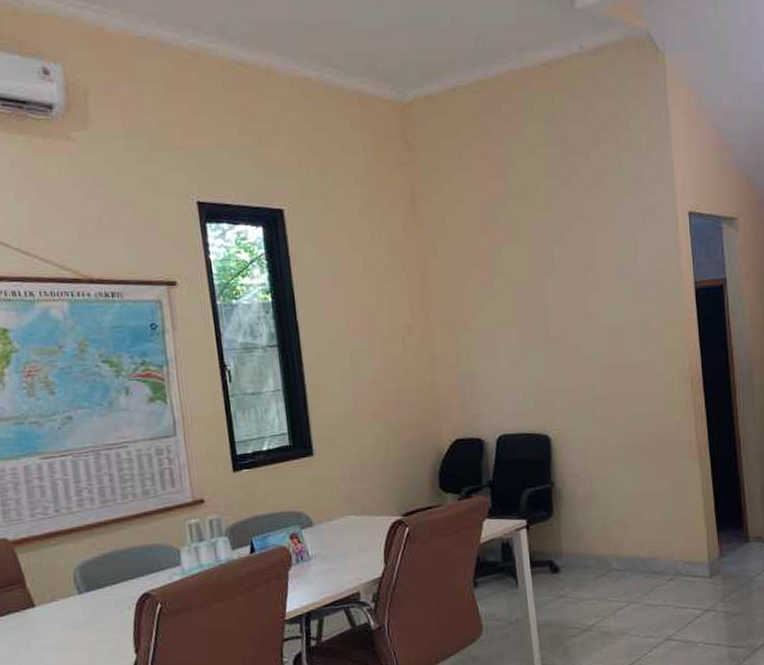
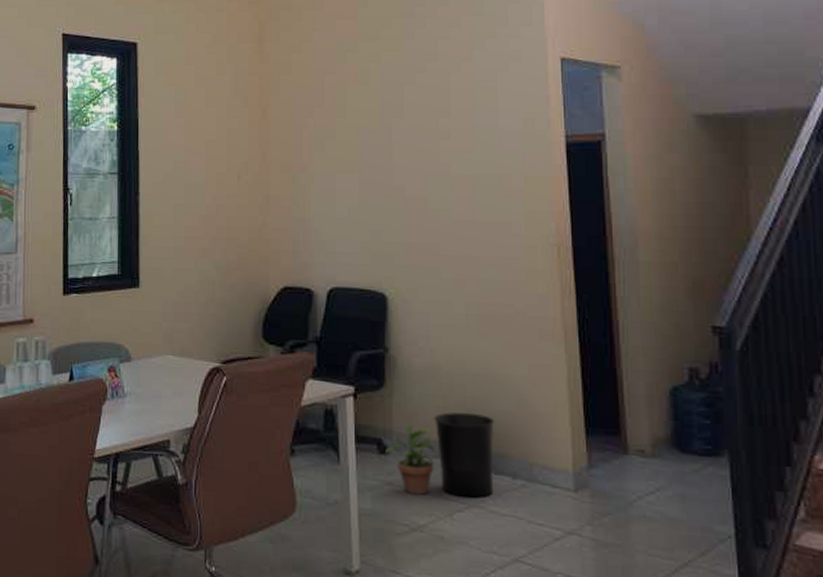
potted plant: none [557,545,599,602] -> present [385,424,434,495]
waste bin: none [596,527,648,598] -> present [434,412,495,498]

